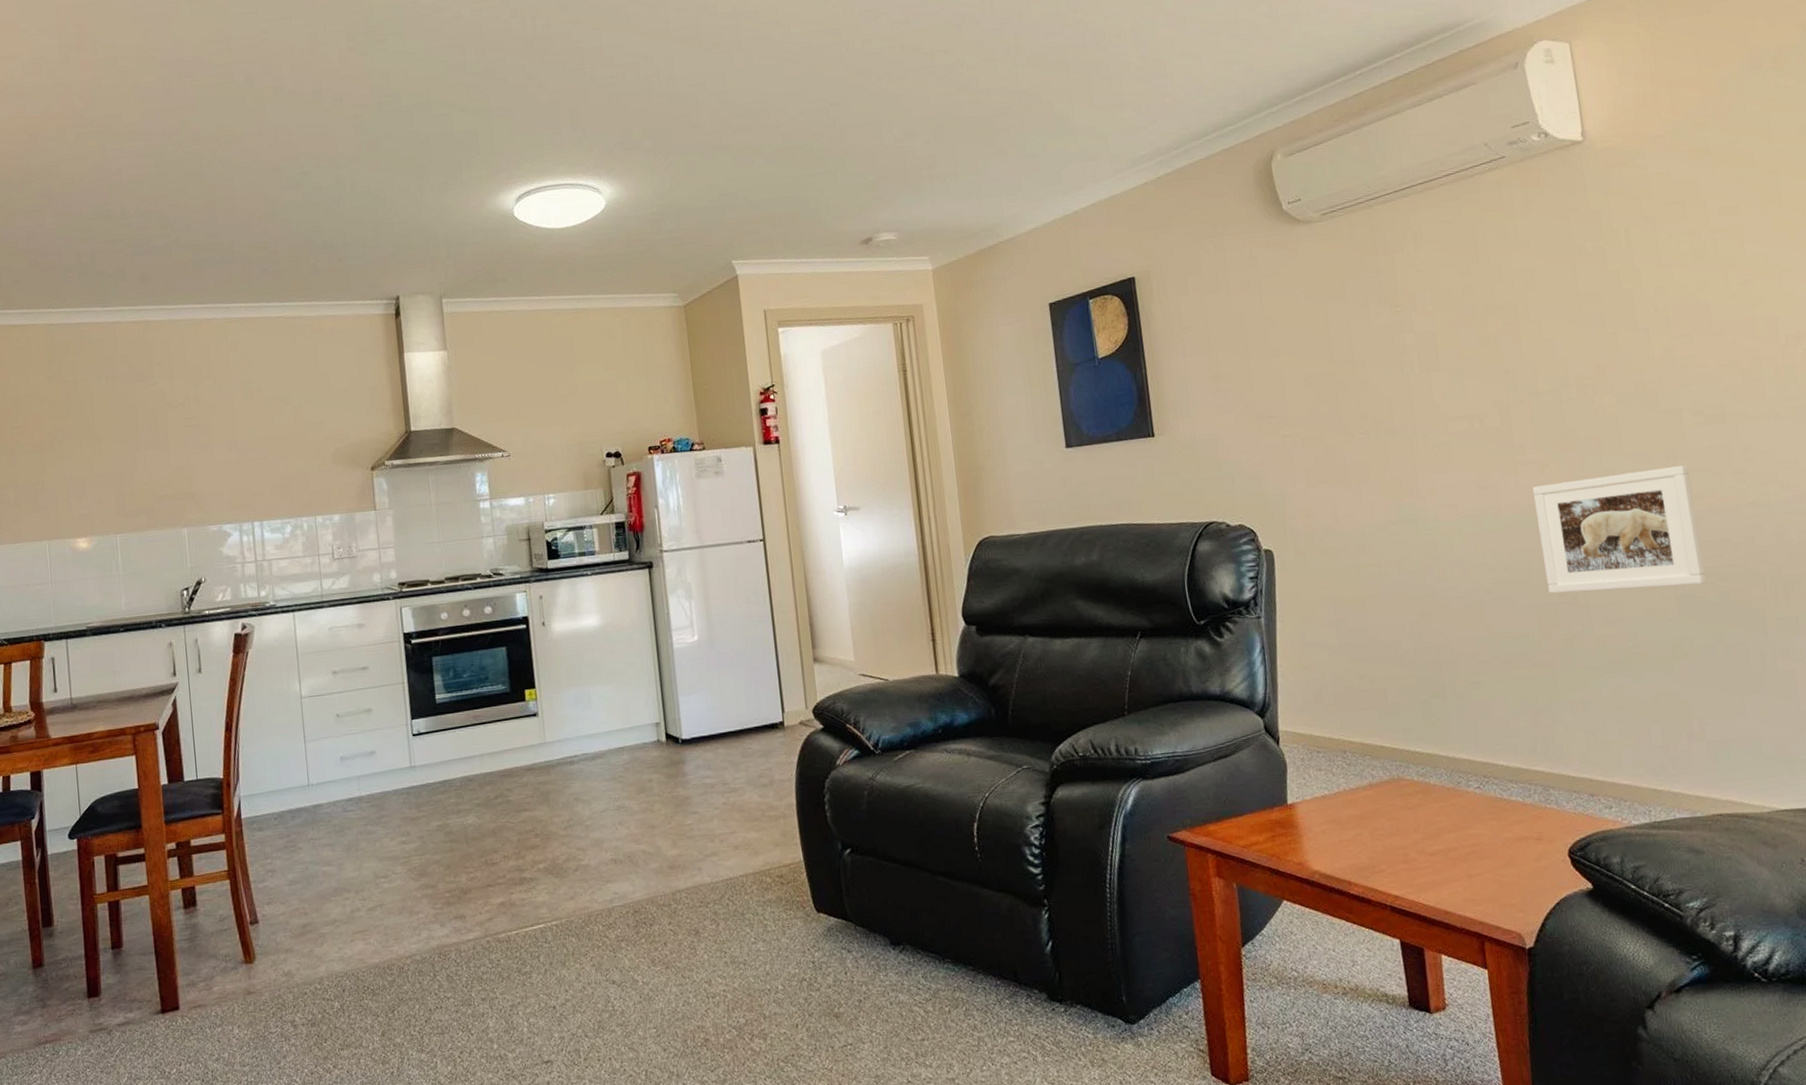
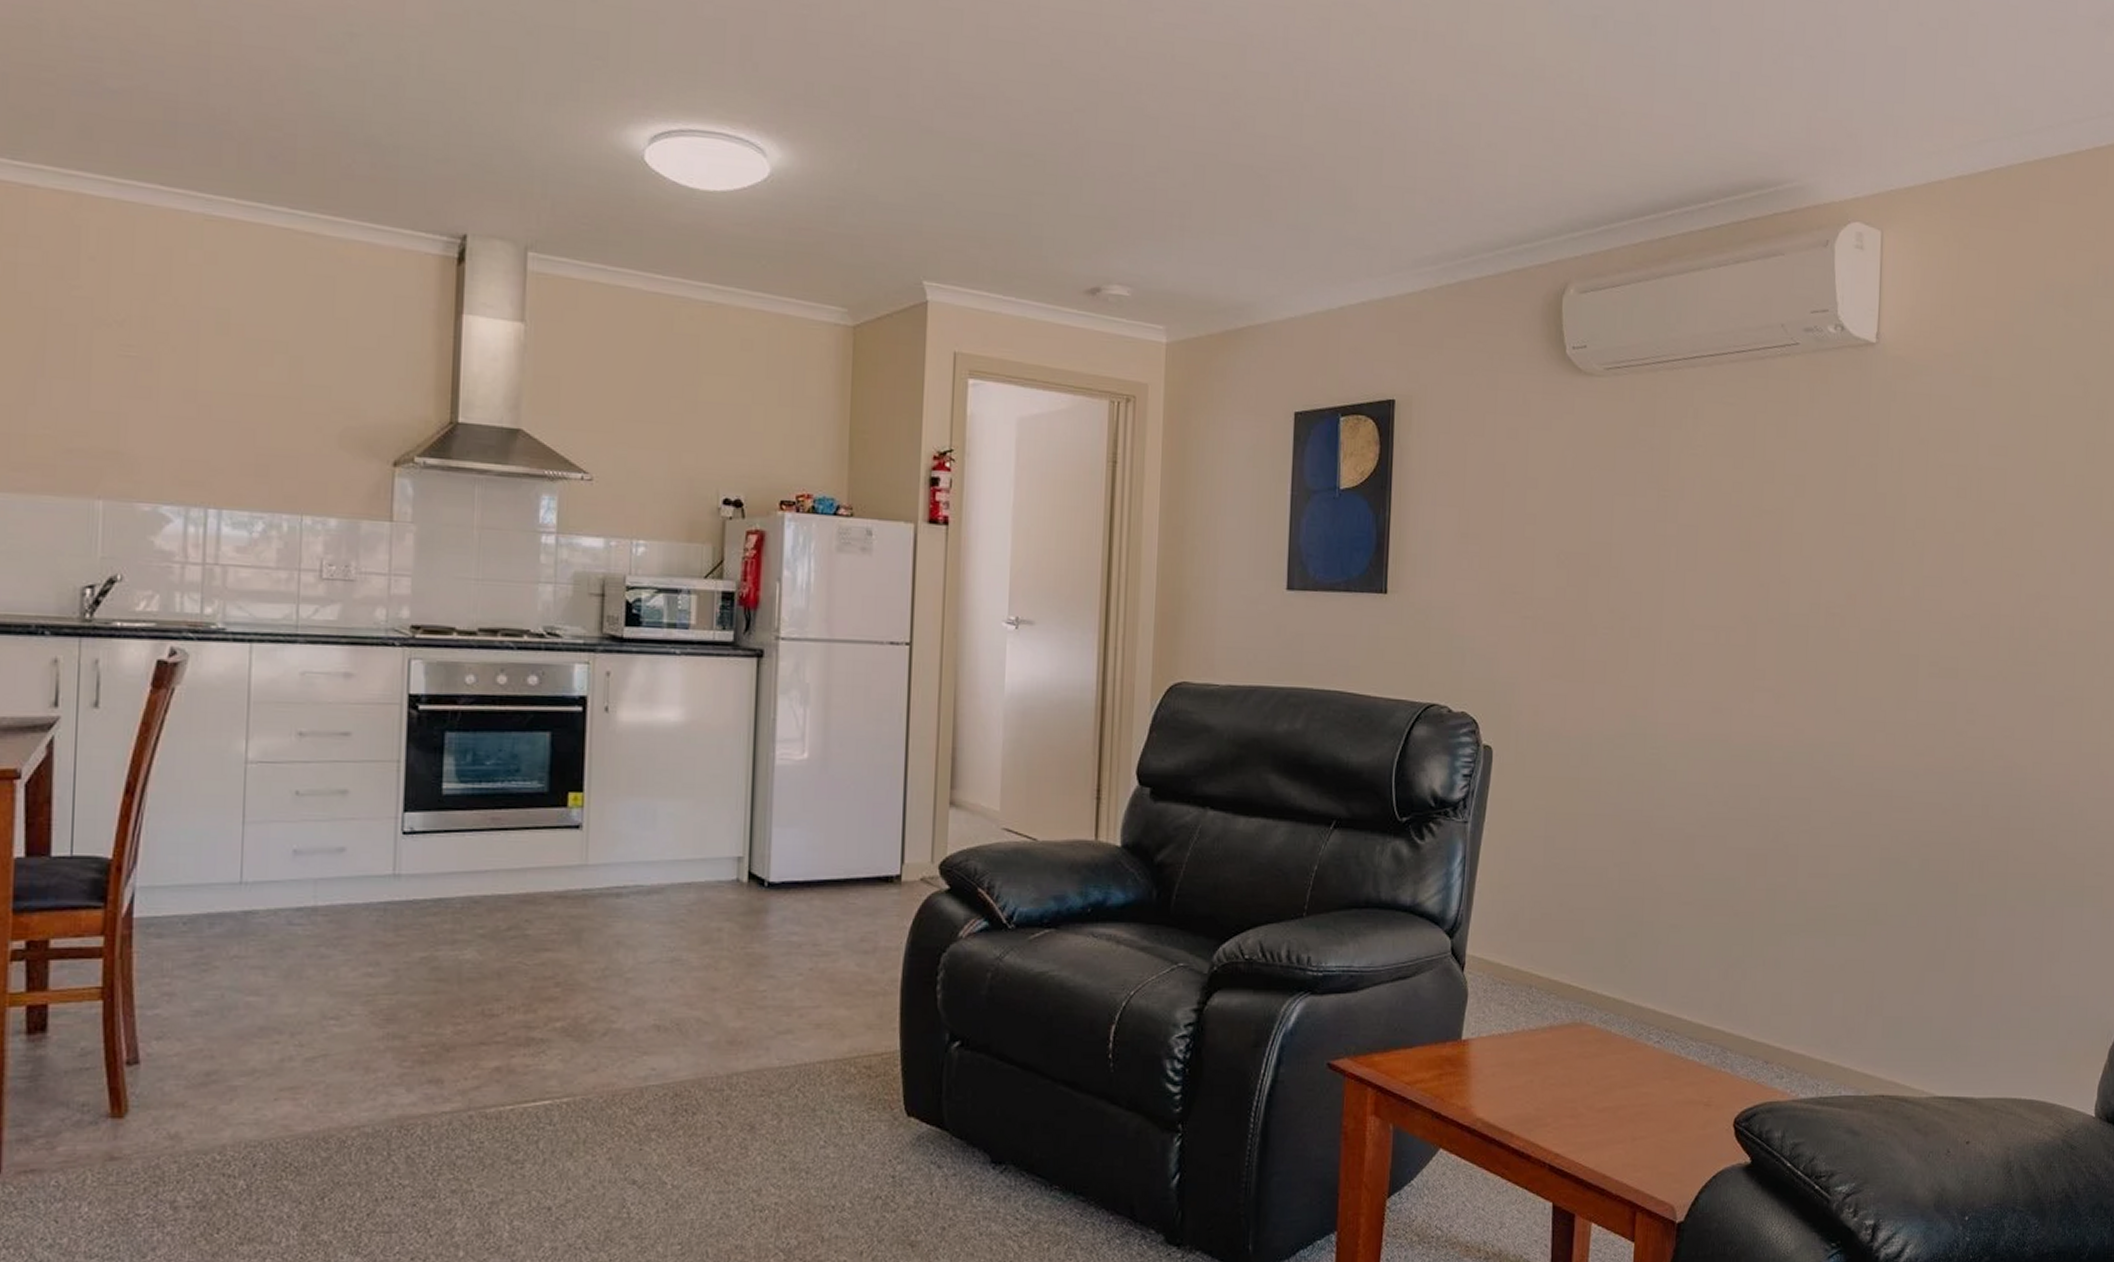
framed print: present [1532,464,1707,594] -> none [1761,716,1915,848]

